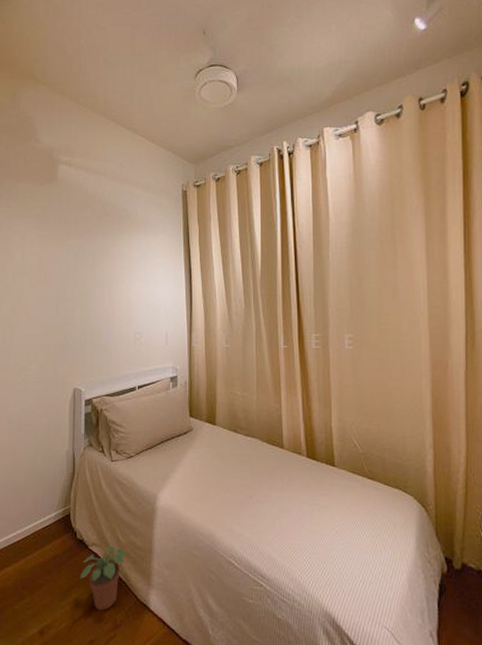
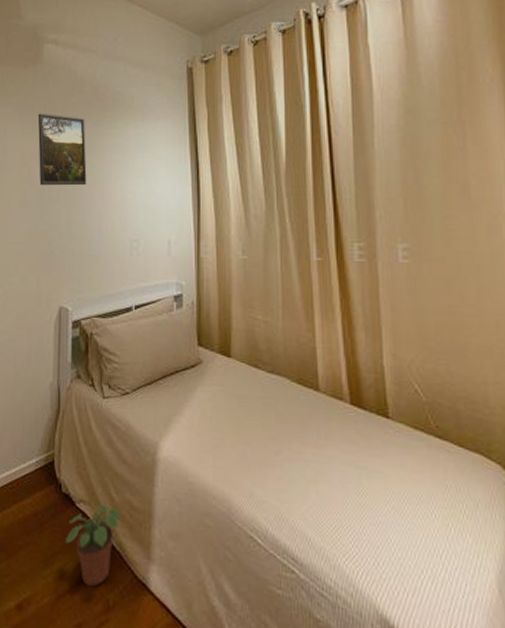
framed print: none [53,225,97,288] -> present [37,113,87,186]

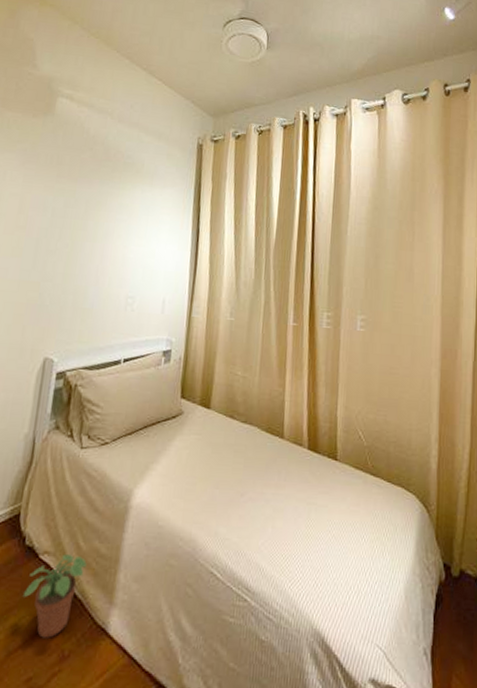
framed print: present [37,113,87,186] -> none [37,164,93,241]

